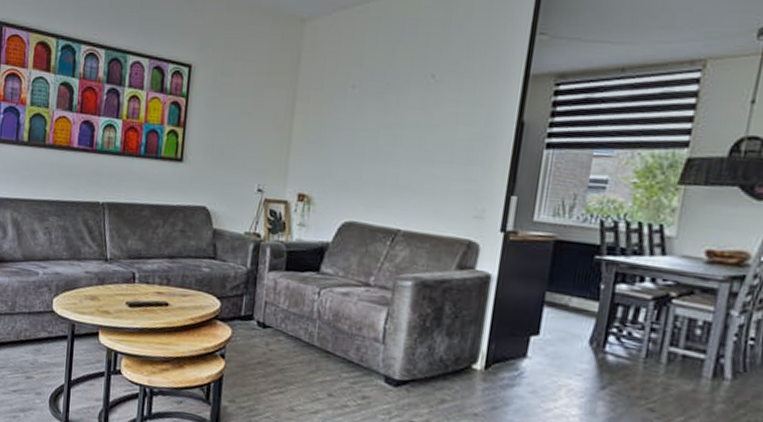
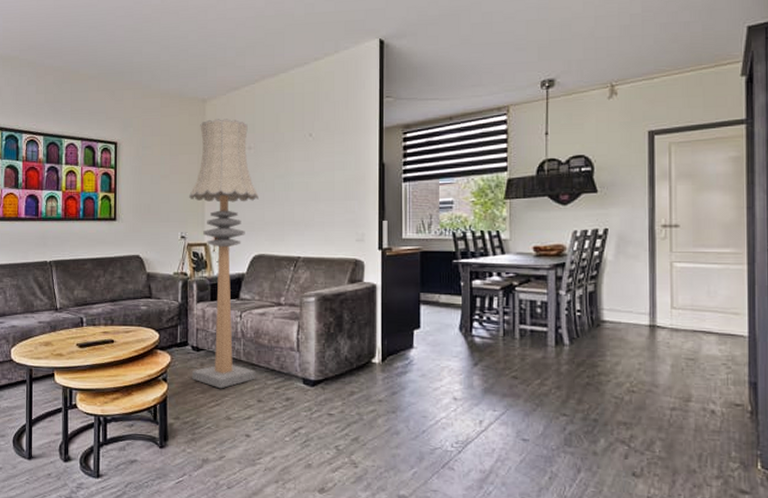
floor lamp: none [254,45,358,375] -> present [189,118,259,389]

